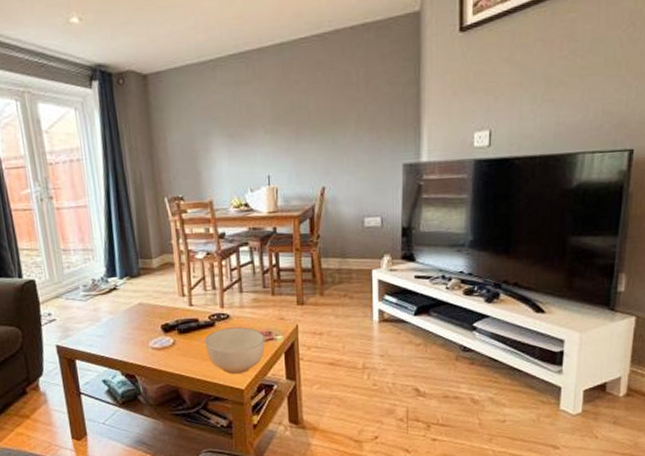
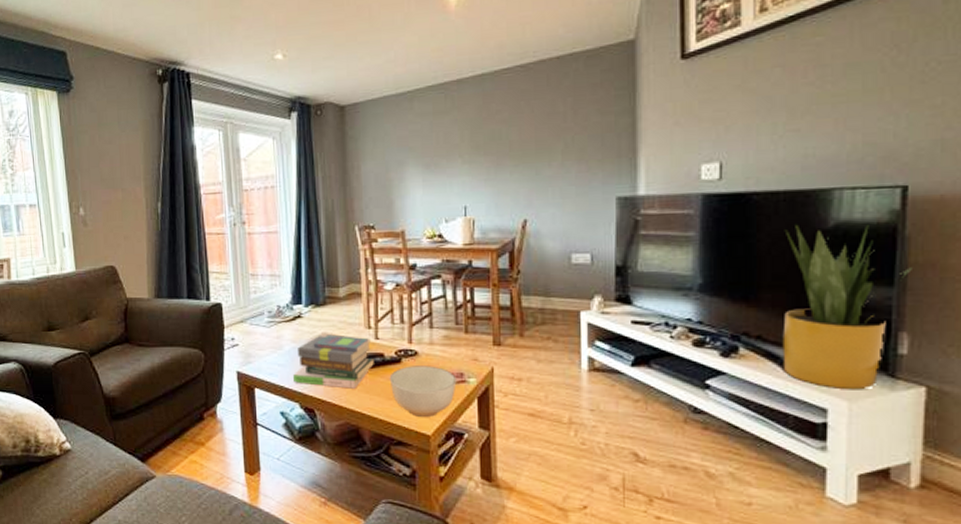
books: none [113,304,190,354] -> present [293,334,374,389]
planter: none [532,184,632,323] -> present [782,224,912,390]

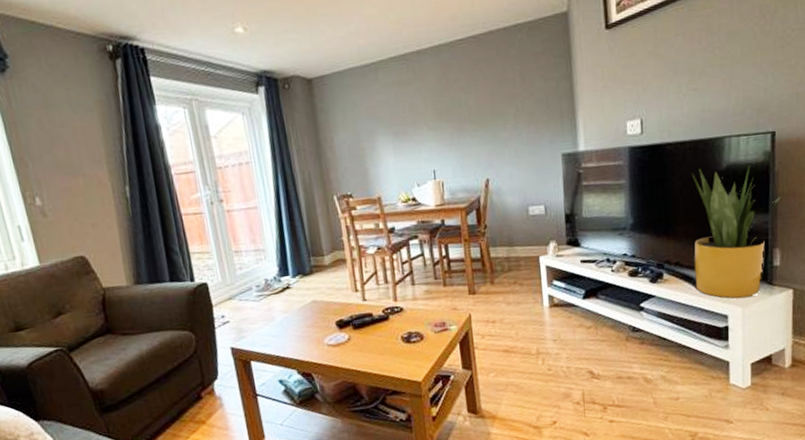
books: present [293,334,374,389] -> none [288,300,364,351]
bowl: present [389,365,457,417] -> none [379,319,440,367]

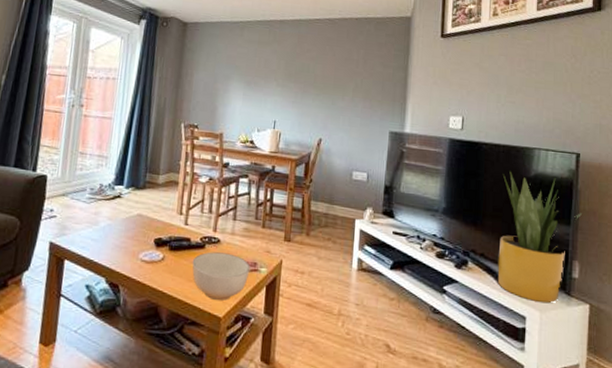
bowl: none [379,319,440,367] -> present [192,252,251,300]

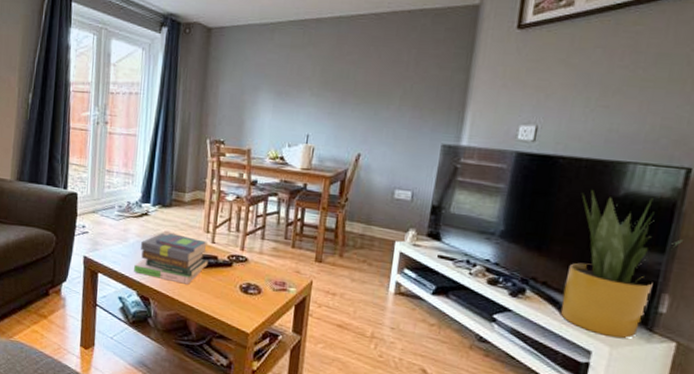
books: none [103,216,181,269] -> present [134,233,208,285]
bowl: present [192,252,251,300] -> none [219,270,279,317]

